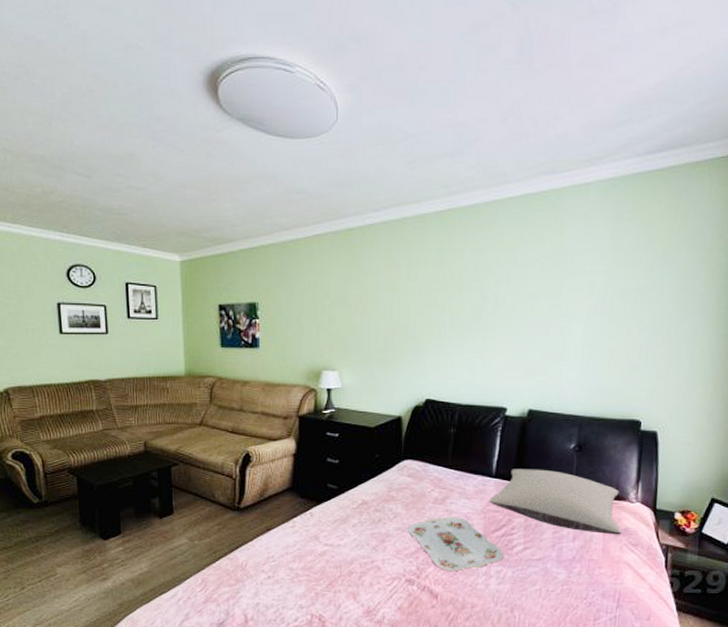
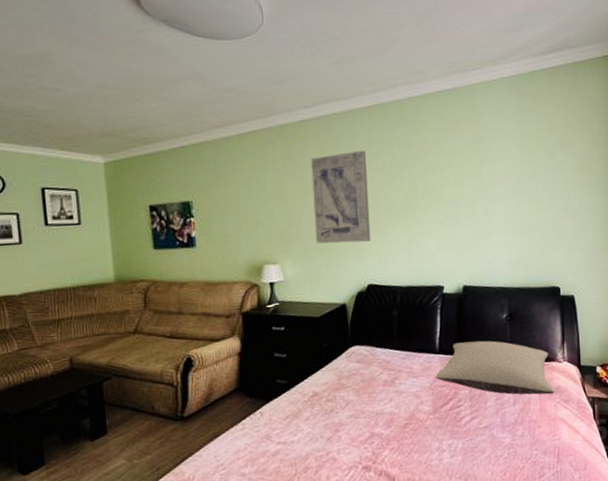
wall art: none [376,258,434,355] -> present [310,150,371,244]
serving tray: present [408,516,503,571] -> none [361,396,453,452]

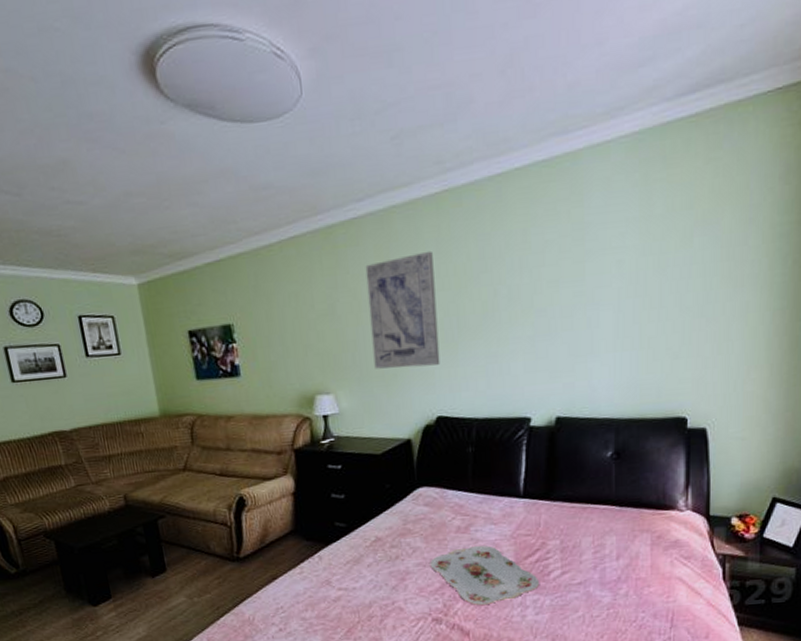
serving tray: none [361,396,453,452] -> present [430,545,539,605]
pillow: present [435,340,555,395] -> none [518,483,672,549]

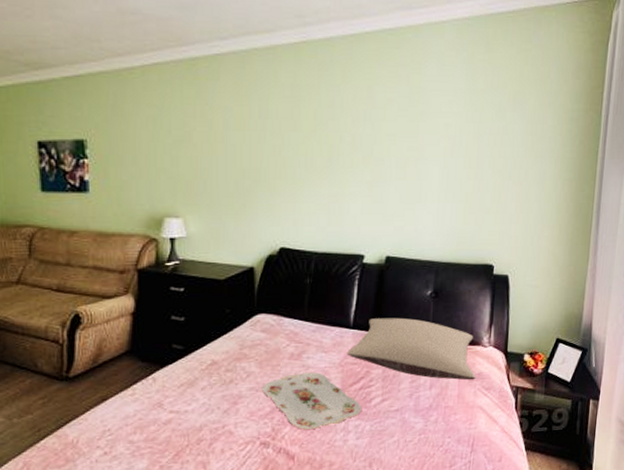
wall art: present [365,250,440,369] -> none [224,94,288,199]
pillow: none [518,483,672,549] -> present [346,317,476,381]

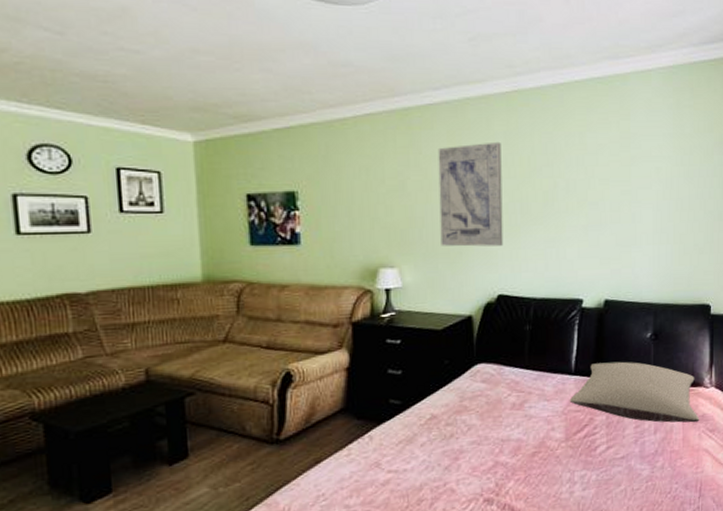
wall art: none [224,94,288,199] -> present [438,141,504,247]
serving tray: present [262,372,361,430] -> none [484,422,586,483]

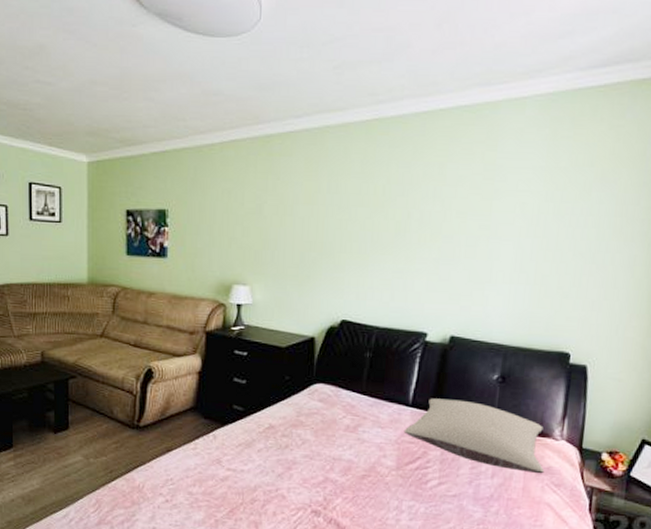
wall art: present [438,141,504,247] -> none [291,170,357,273]

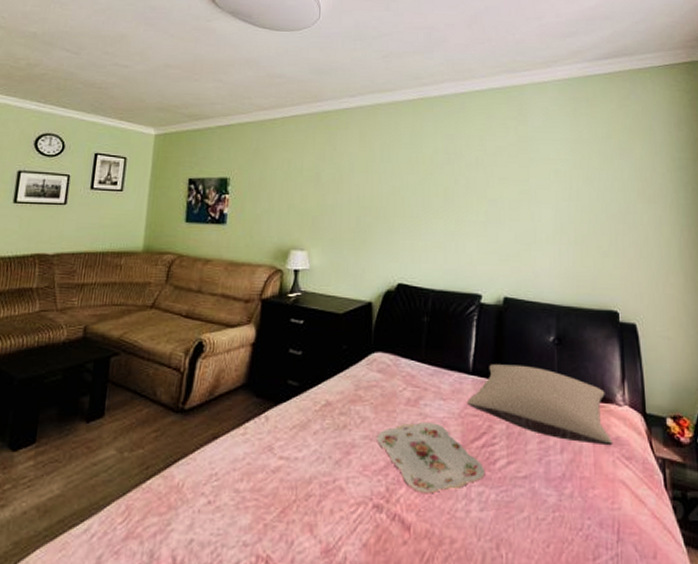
serving tray: none [316,445,416,504] -> present [377,421,484,493]

